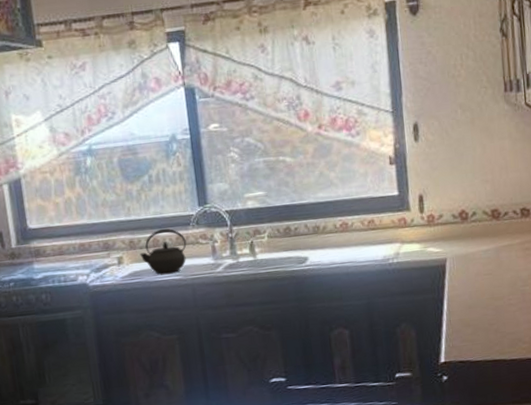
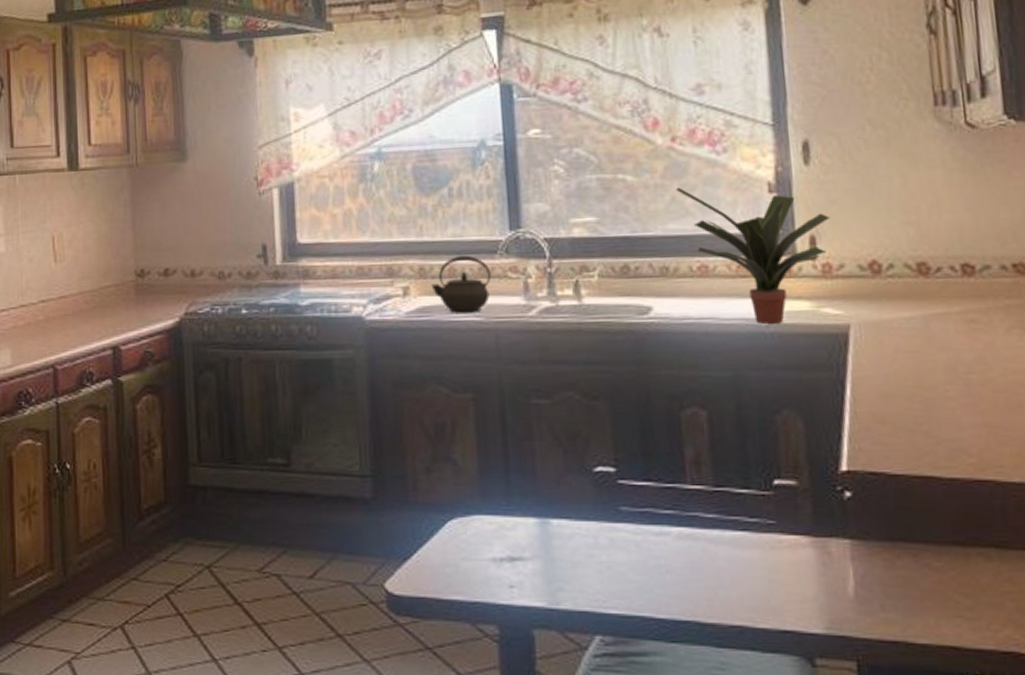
potted plant: none [323,164,433,263] -> present [676,187,831,324]

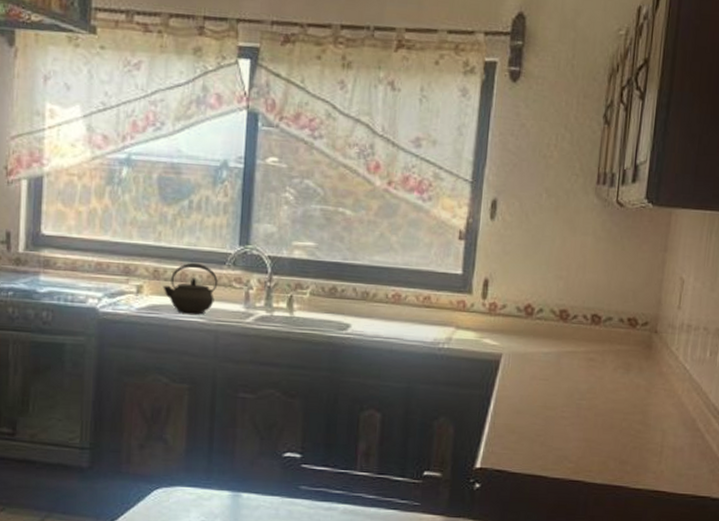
potted plant: present [676,187,831,324] -> none [385,225,503,348]

